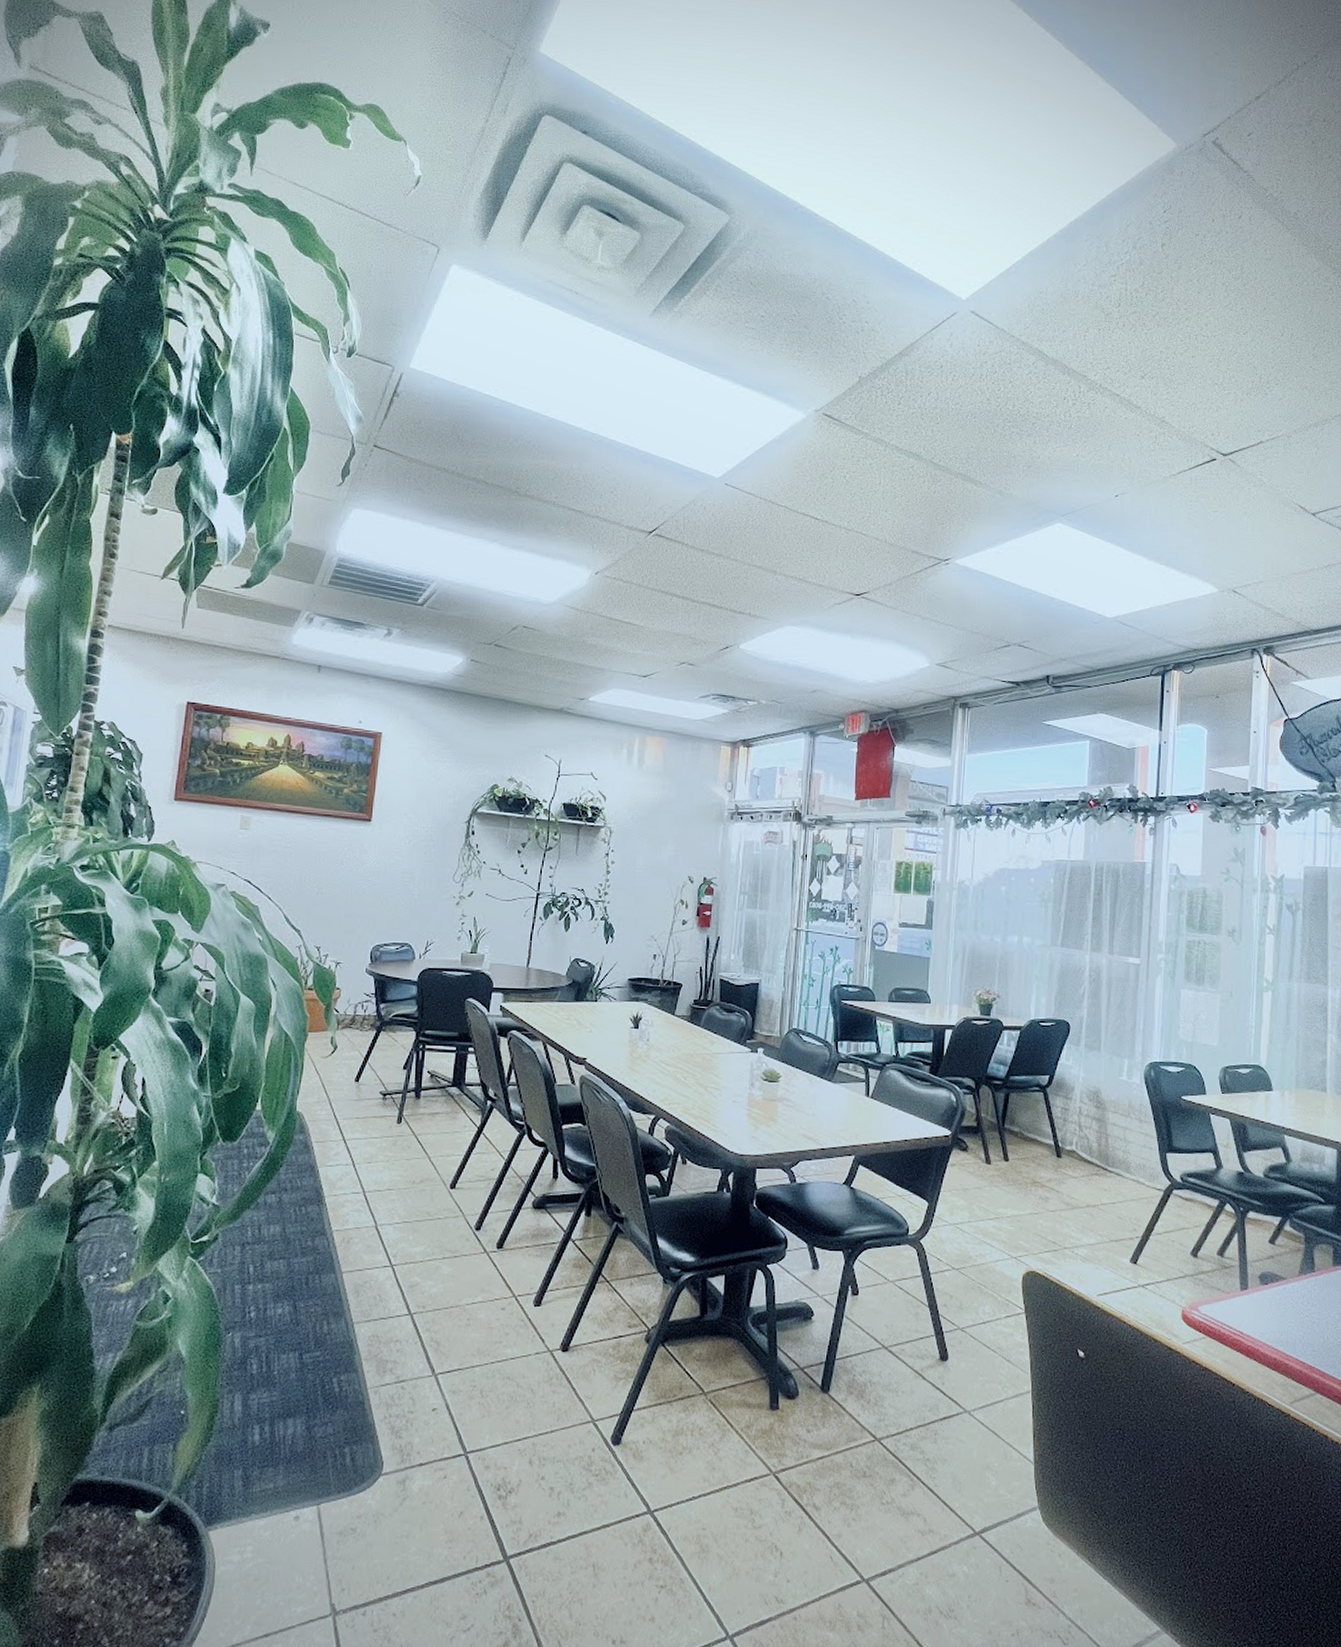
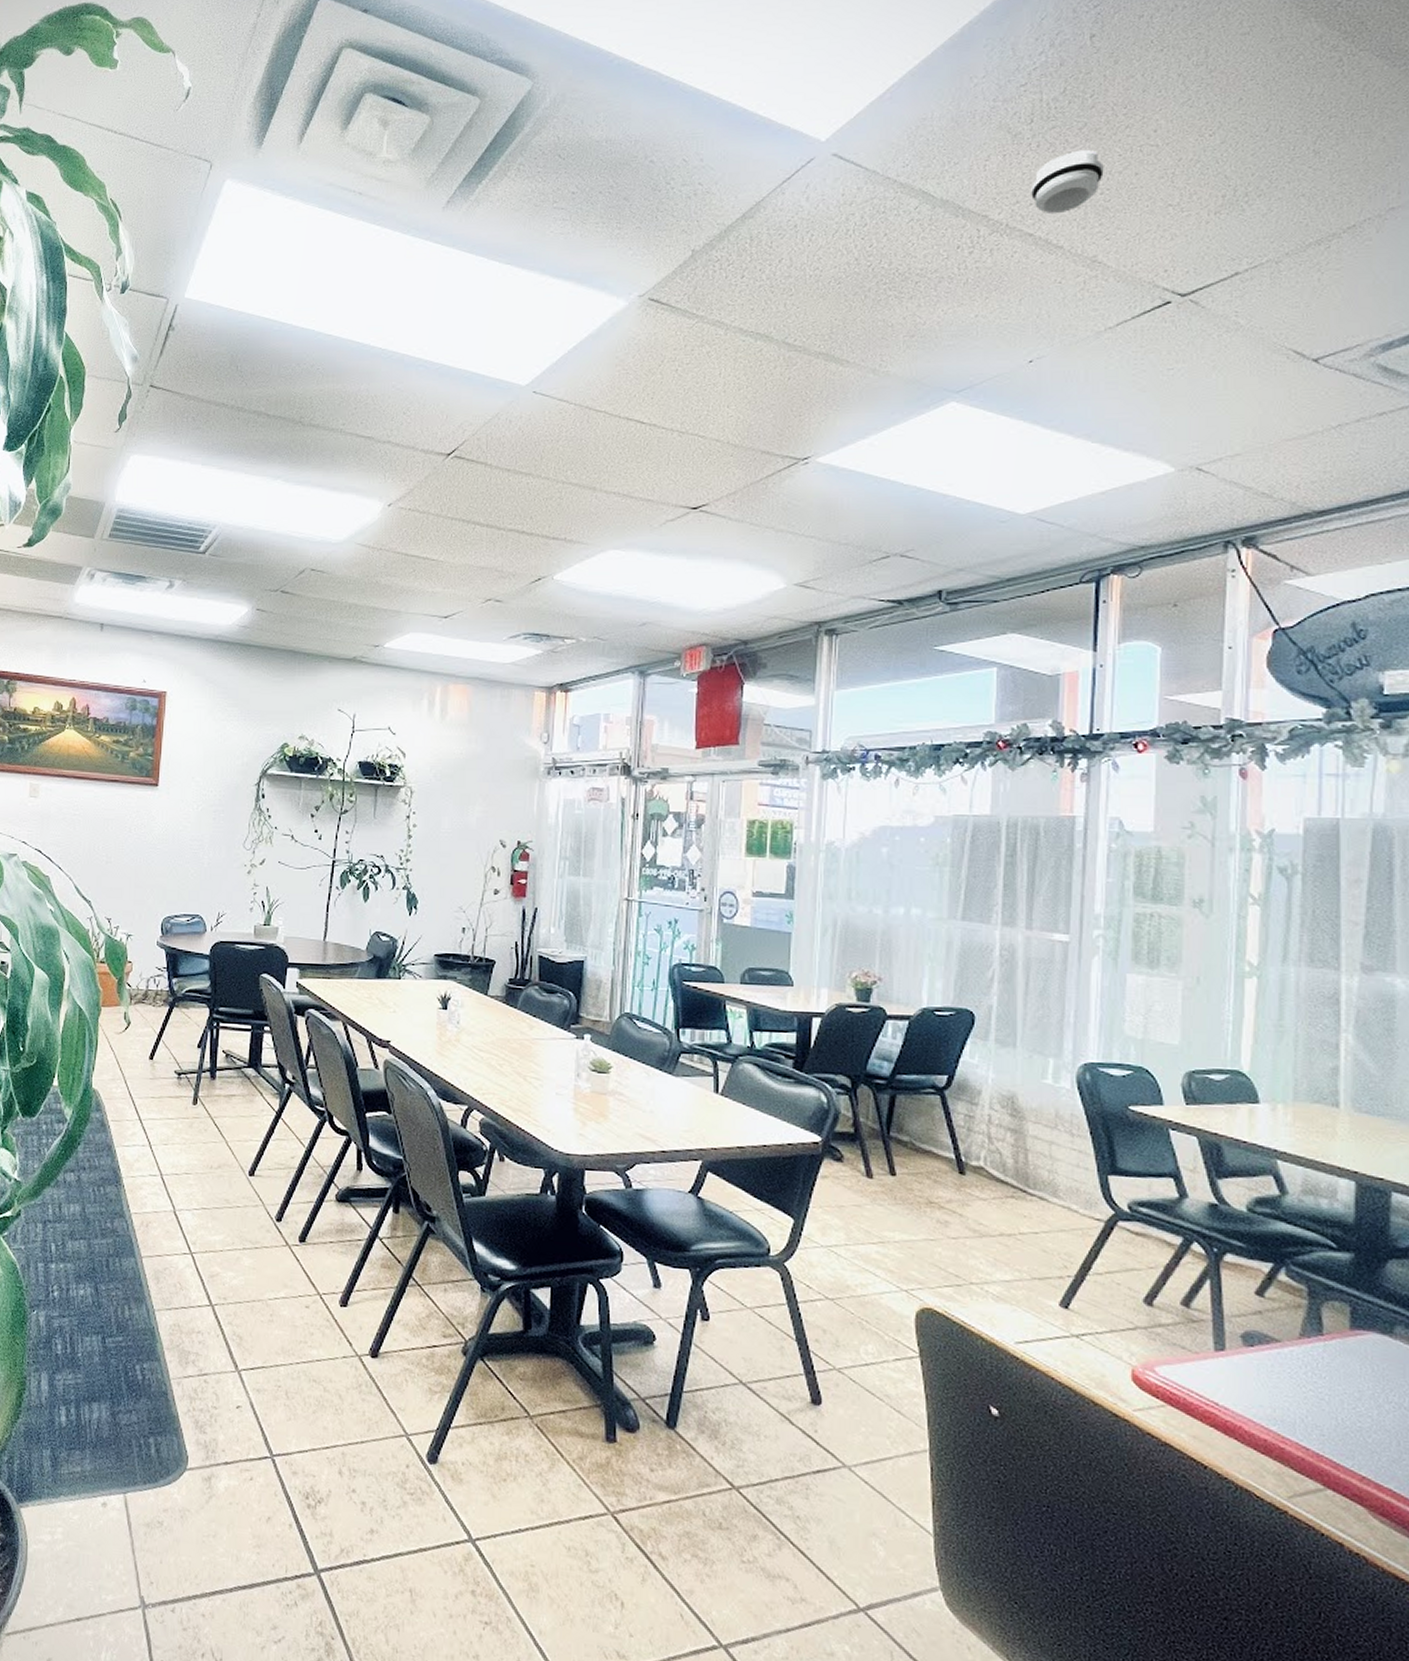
smoke detector: none [1118,332,1170,381] -> present [1031,149,1104,215]

